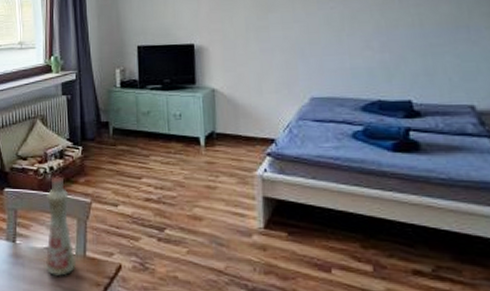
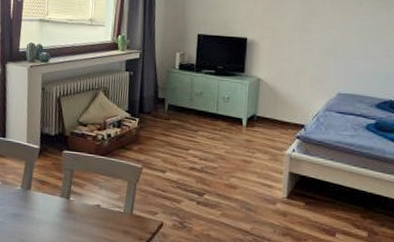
bottle: present [46,176,76,276] -> none [95,142,123,230]

